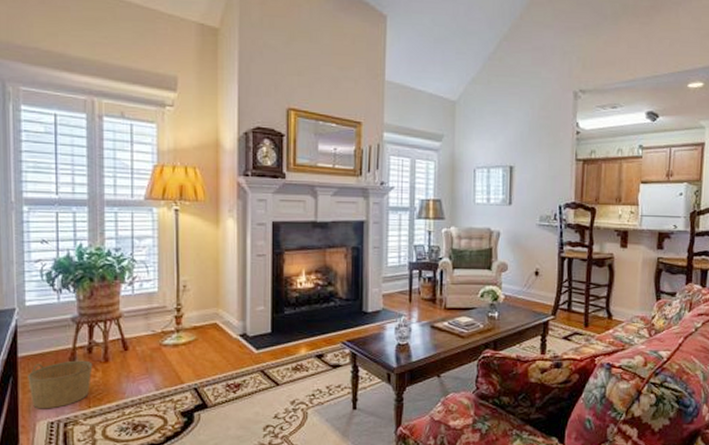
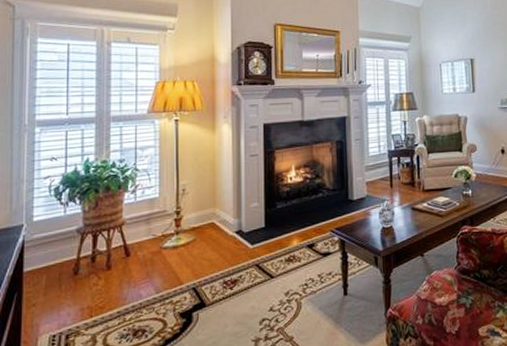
basket: present [28,360,93,409] -> none [32,269,96,323]

